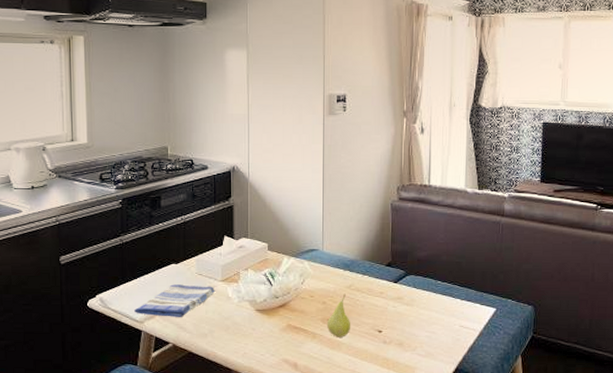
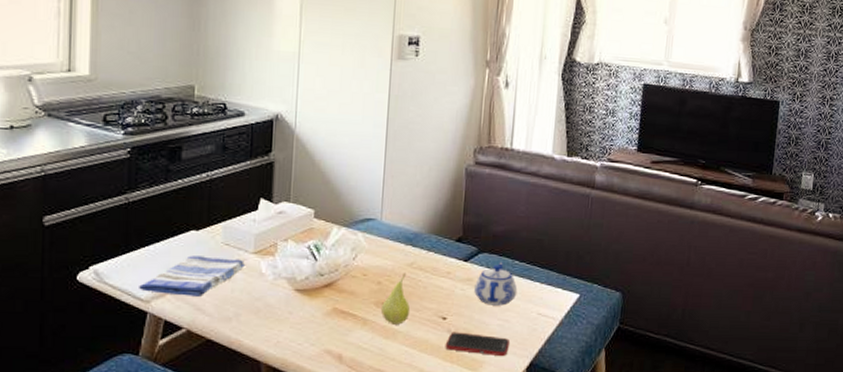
cell phone: none [382,342,437,363] -> present [445,332,509,356]
teapot: none [404,282,441,320] -> present [474,262,518,306]

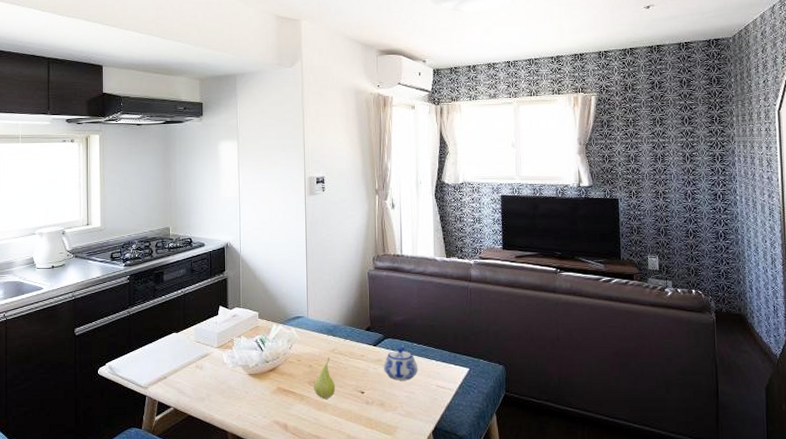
dish towel: present [139,255,246,296] -> none [140,352,212,382]
cell phone: present [445,332,509,356] -> none [365,403,416,422]

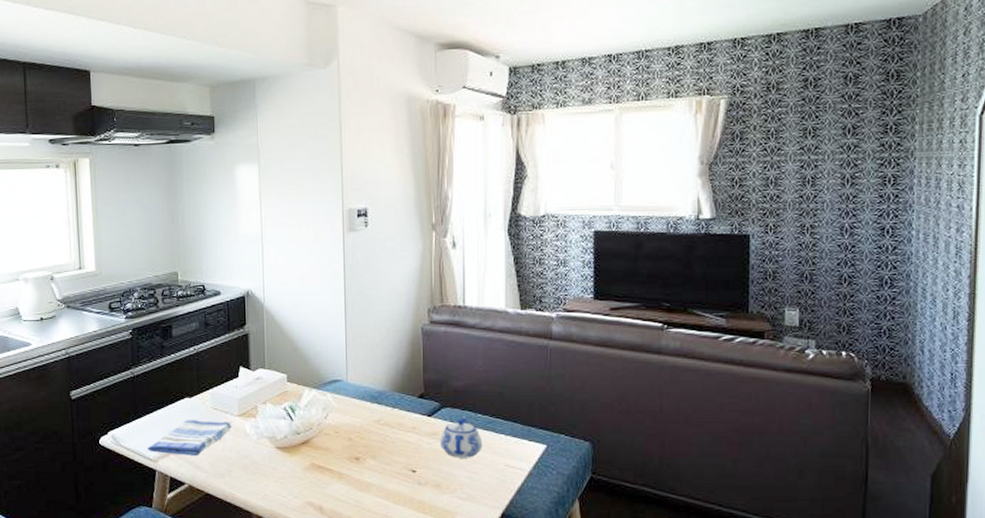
dish towel: none [140,352,212,382] -> present [148,420,233,455]
fruit: present [313,357,336,399] -> none [353,428,381,478]

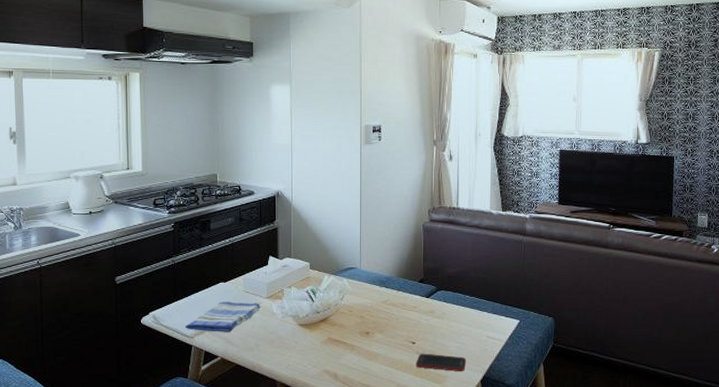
cell phone: none [417,484,479,507] -> present [415,353,466,371]
teapot: present [440,416,483,458] -> none [436,297,470,332]

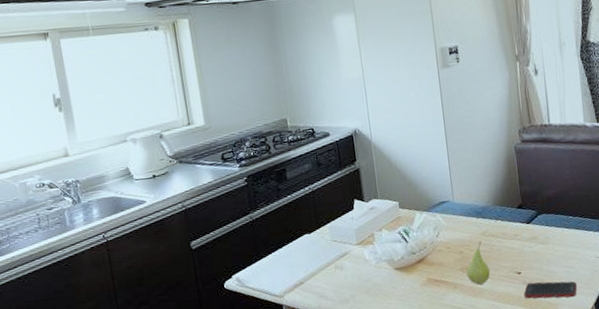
dish towel: present [185,302,262,332] -> none [273,251,353,289]
fruit: none [364,308,387,349] -> present [466,240,491,285]

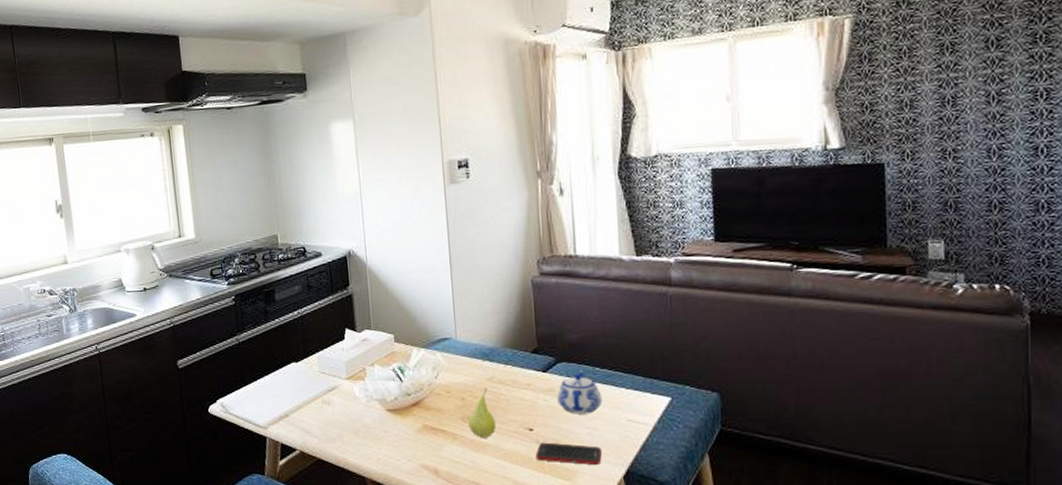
teapot: none [539,219,576,257] -> present [557,370,603,414]

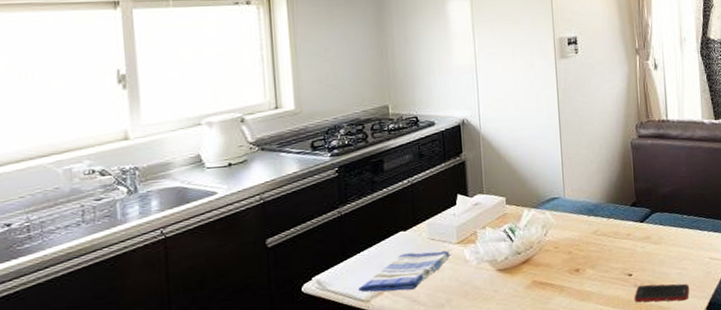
dish towel: none [257,384,341,421] -> present [359,250,452,293]
fruit: present [467,387,497,438] -> none [574,240,600,288]
teapot: present [557,370,603,414] -> none [652,218,690,258]

